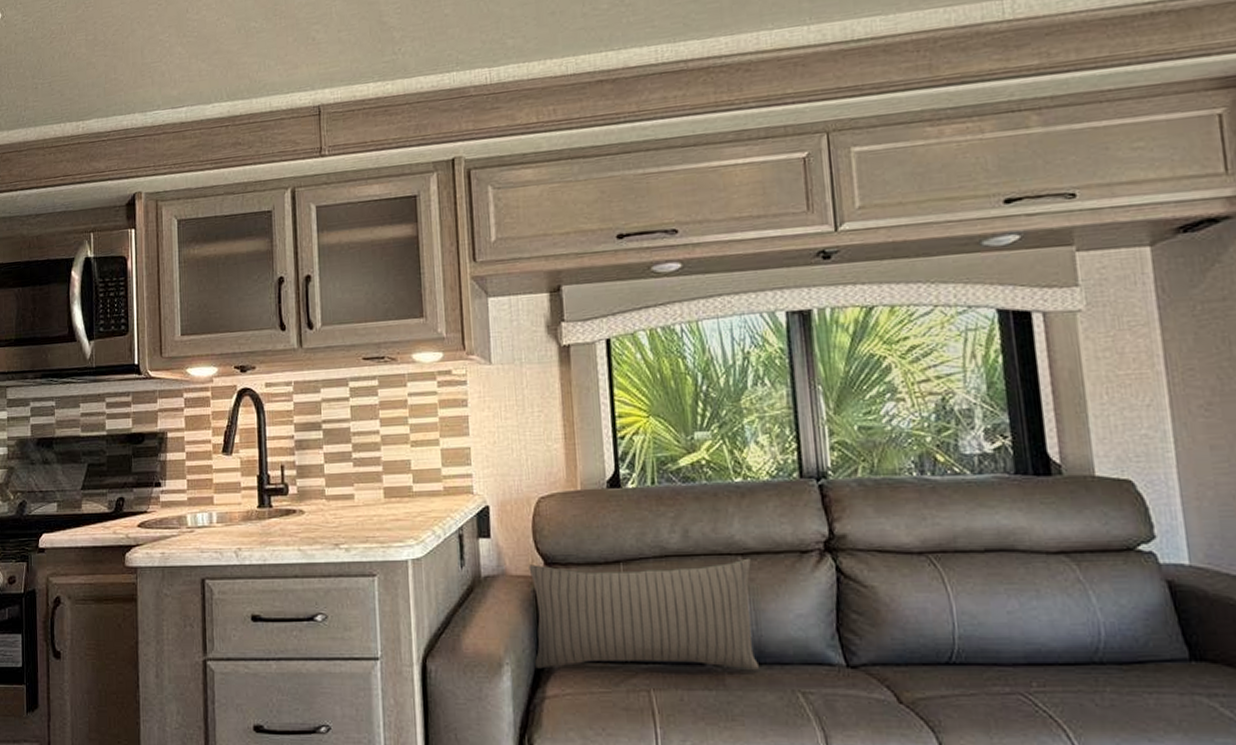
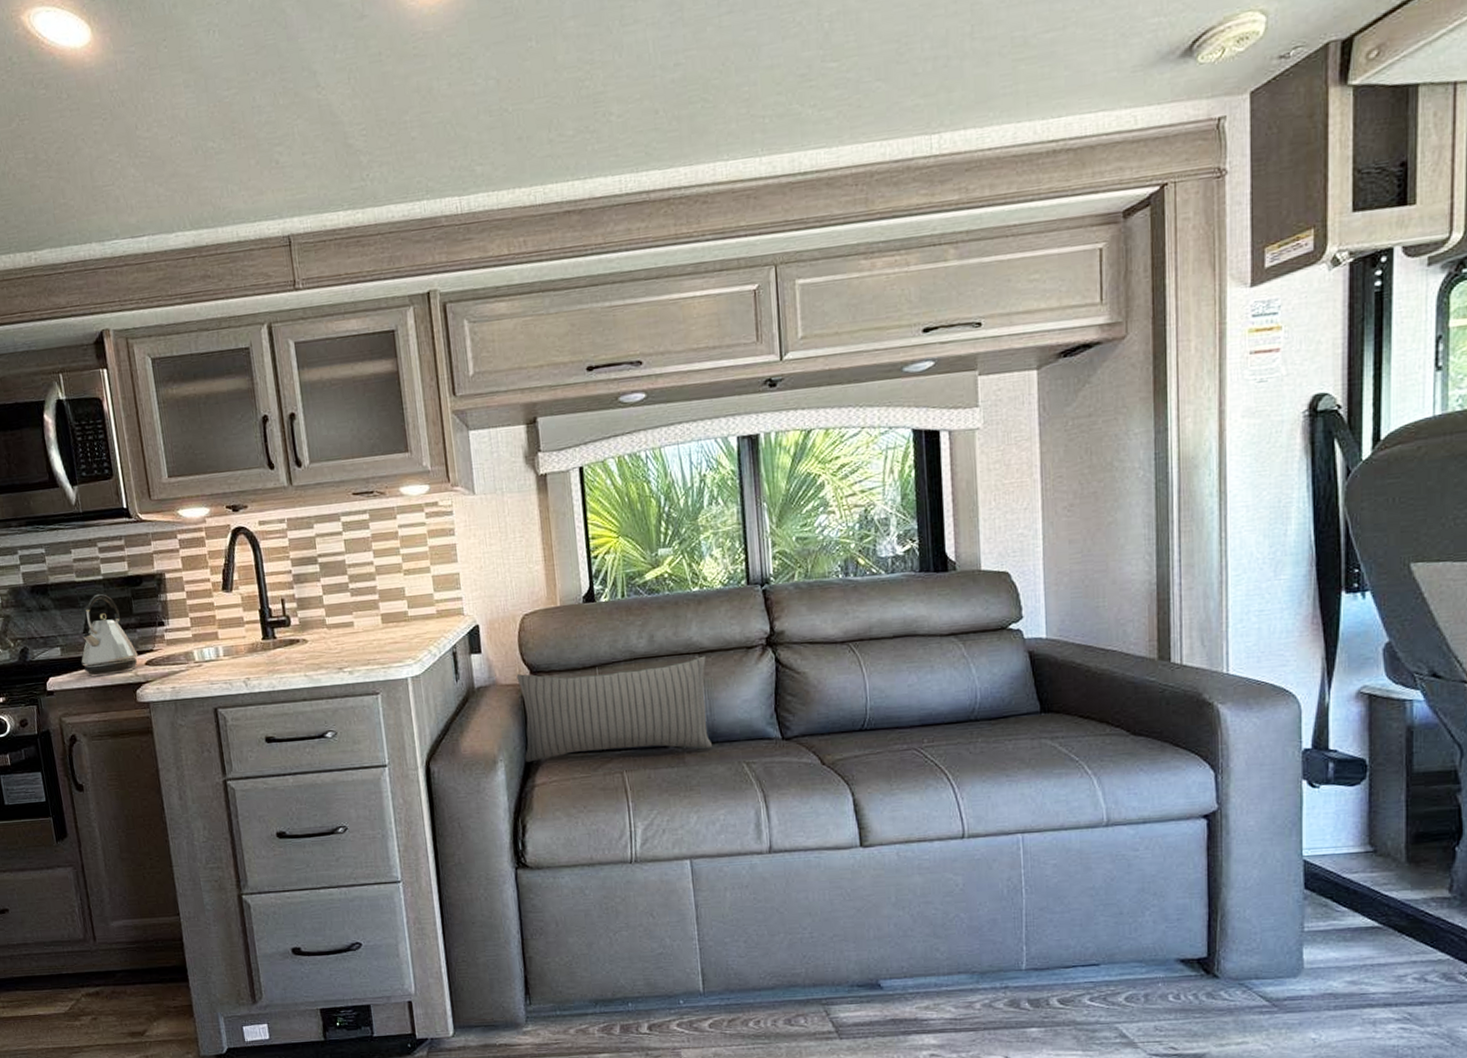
kettle: none [75,449,132,536] -> present [81,593,138,677]

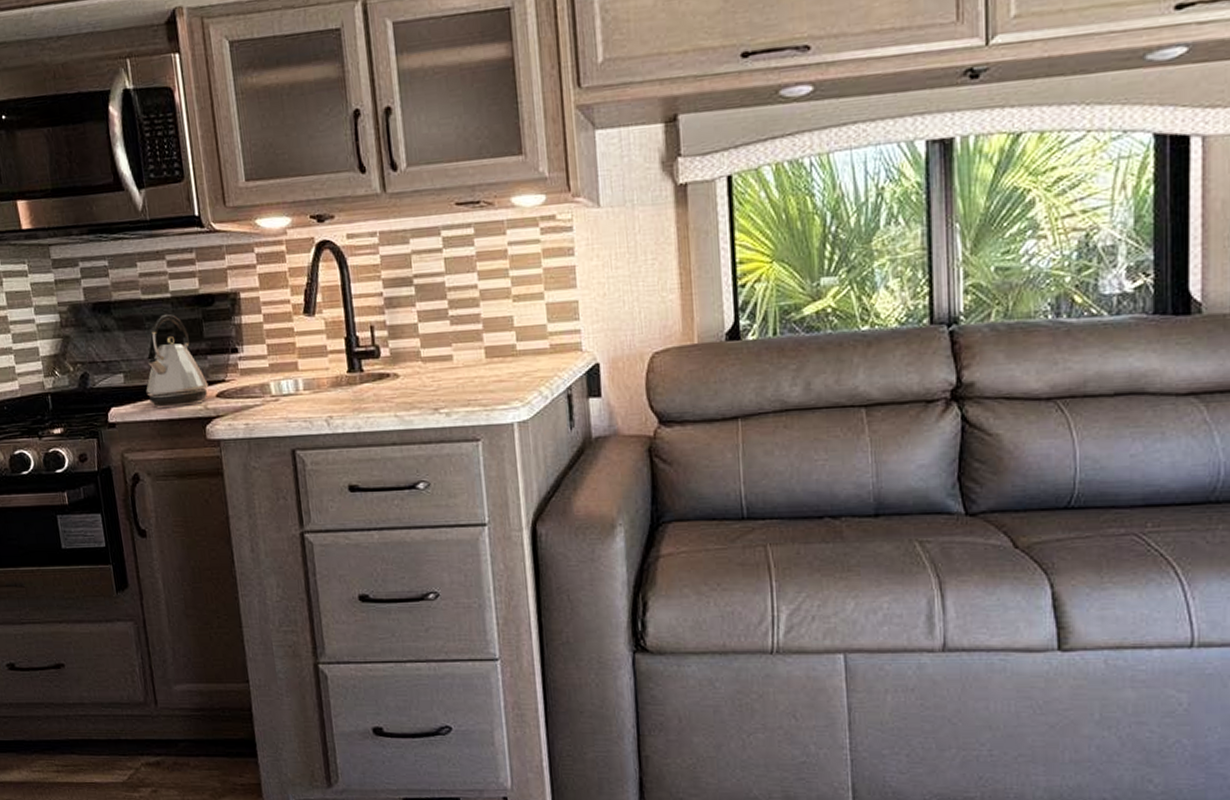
pillow: present [516,656,713,763] -> none [642,409,879,528]

